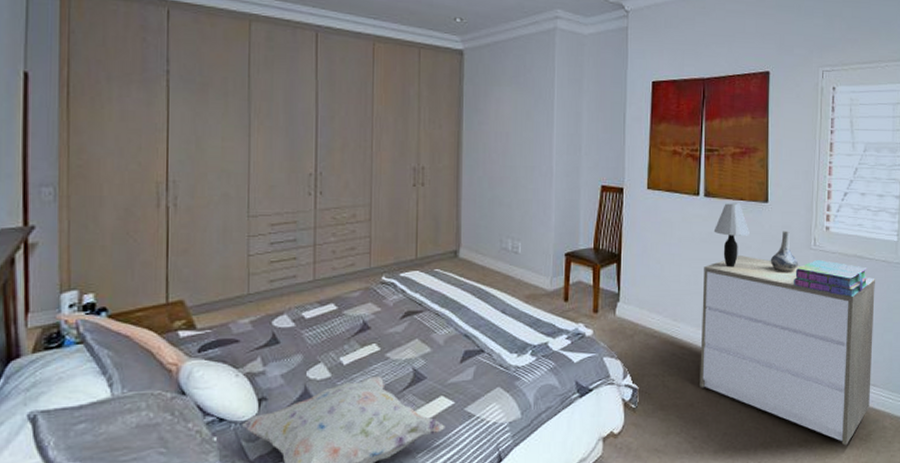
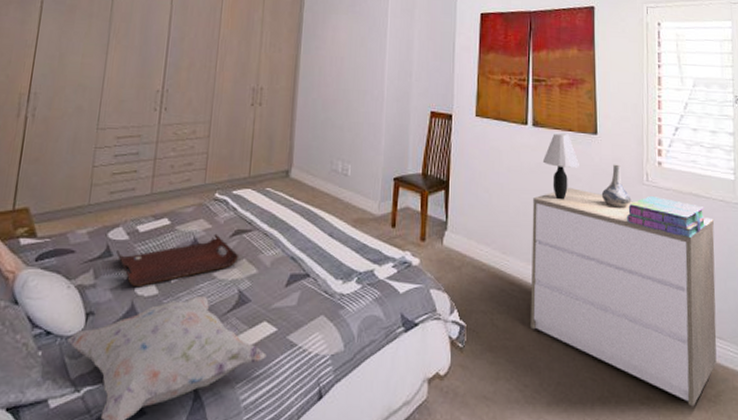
serving tray: none [283,316,412,372] -> present [116,233,240,288]

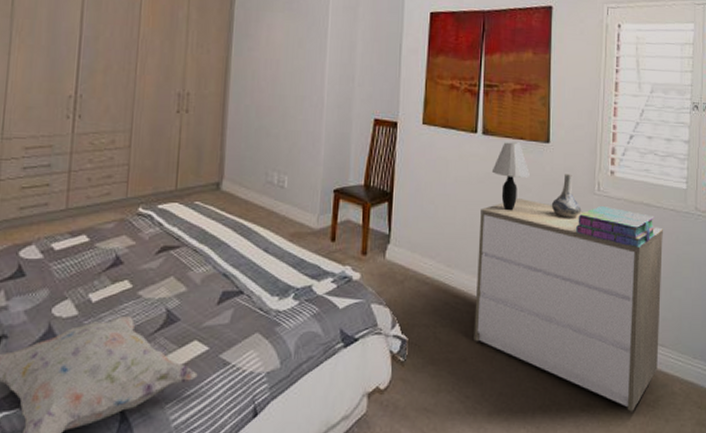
serving tray: present [116,233,240,288] -> none [30,250,167,309]

